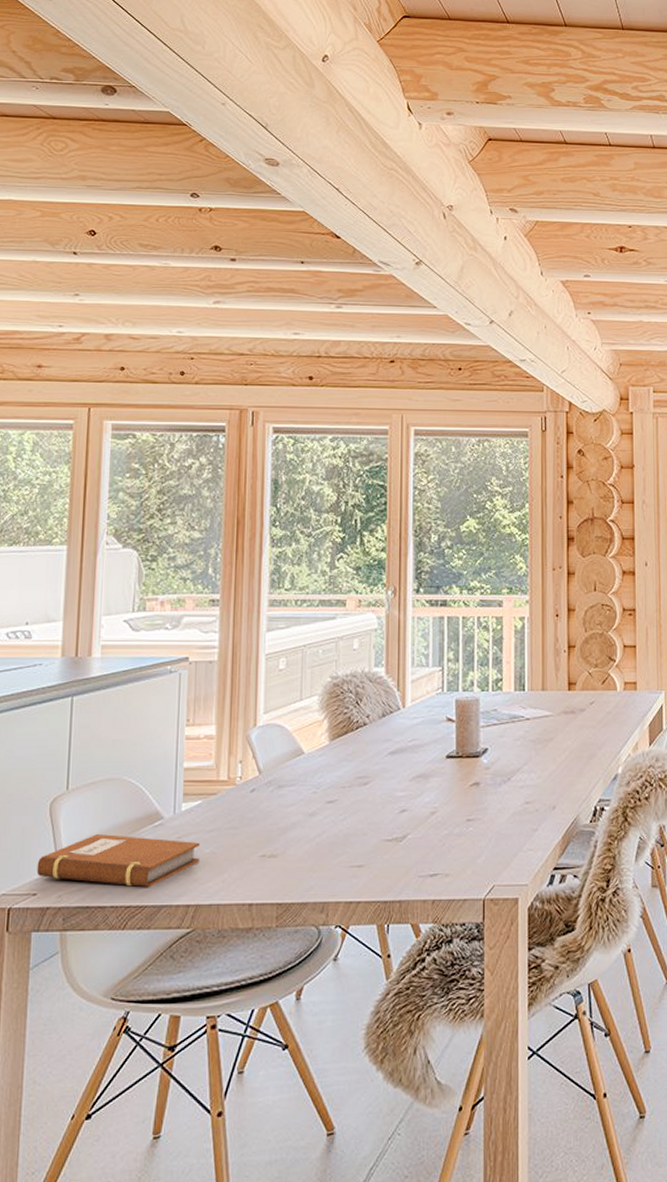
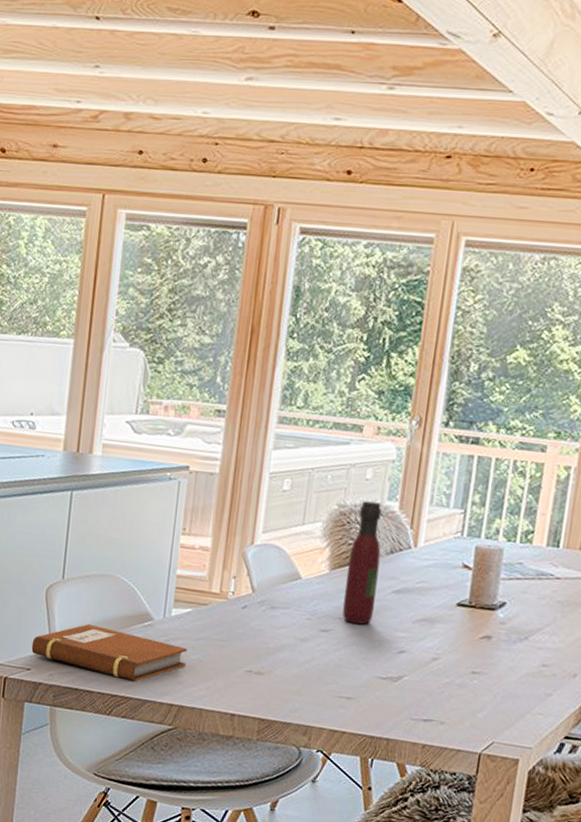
wine bottle: none [345,669,374,790] -> present [342,500,382,625]

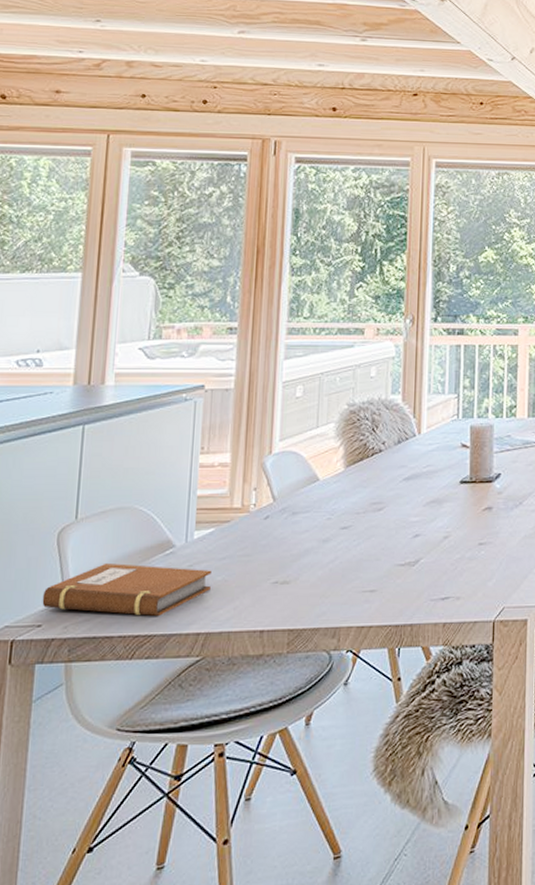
wine bottle: present [342,500,382,625] -> none [359,396,390,516]

